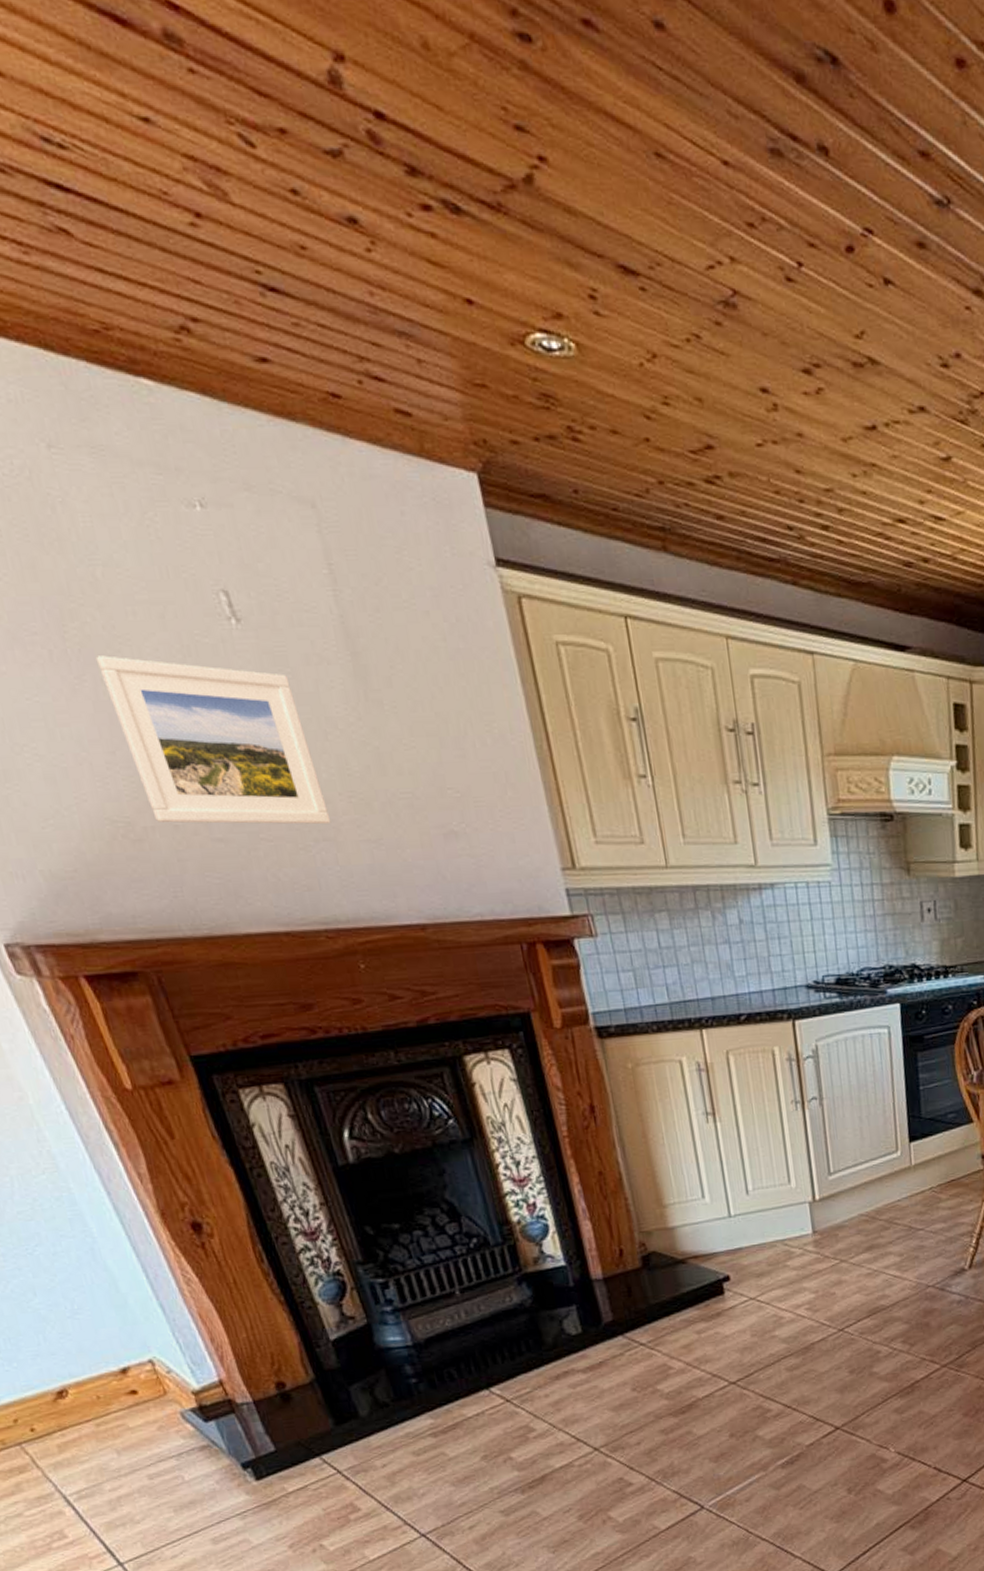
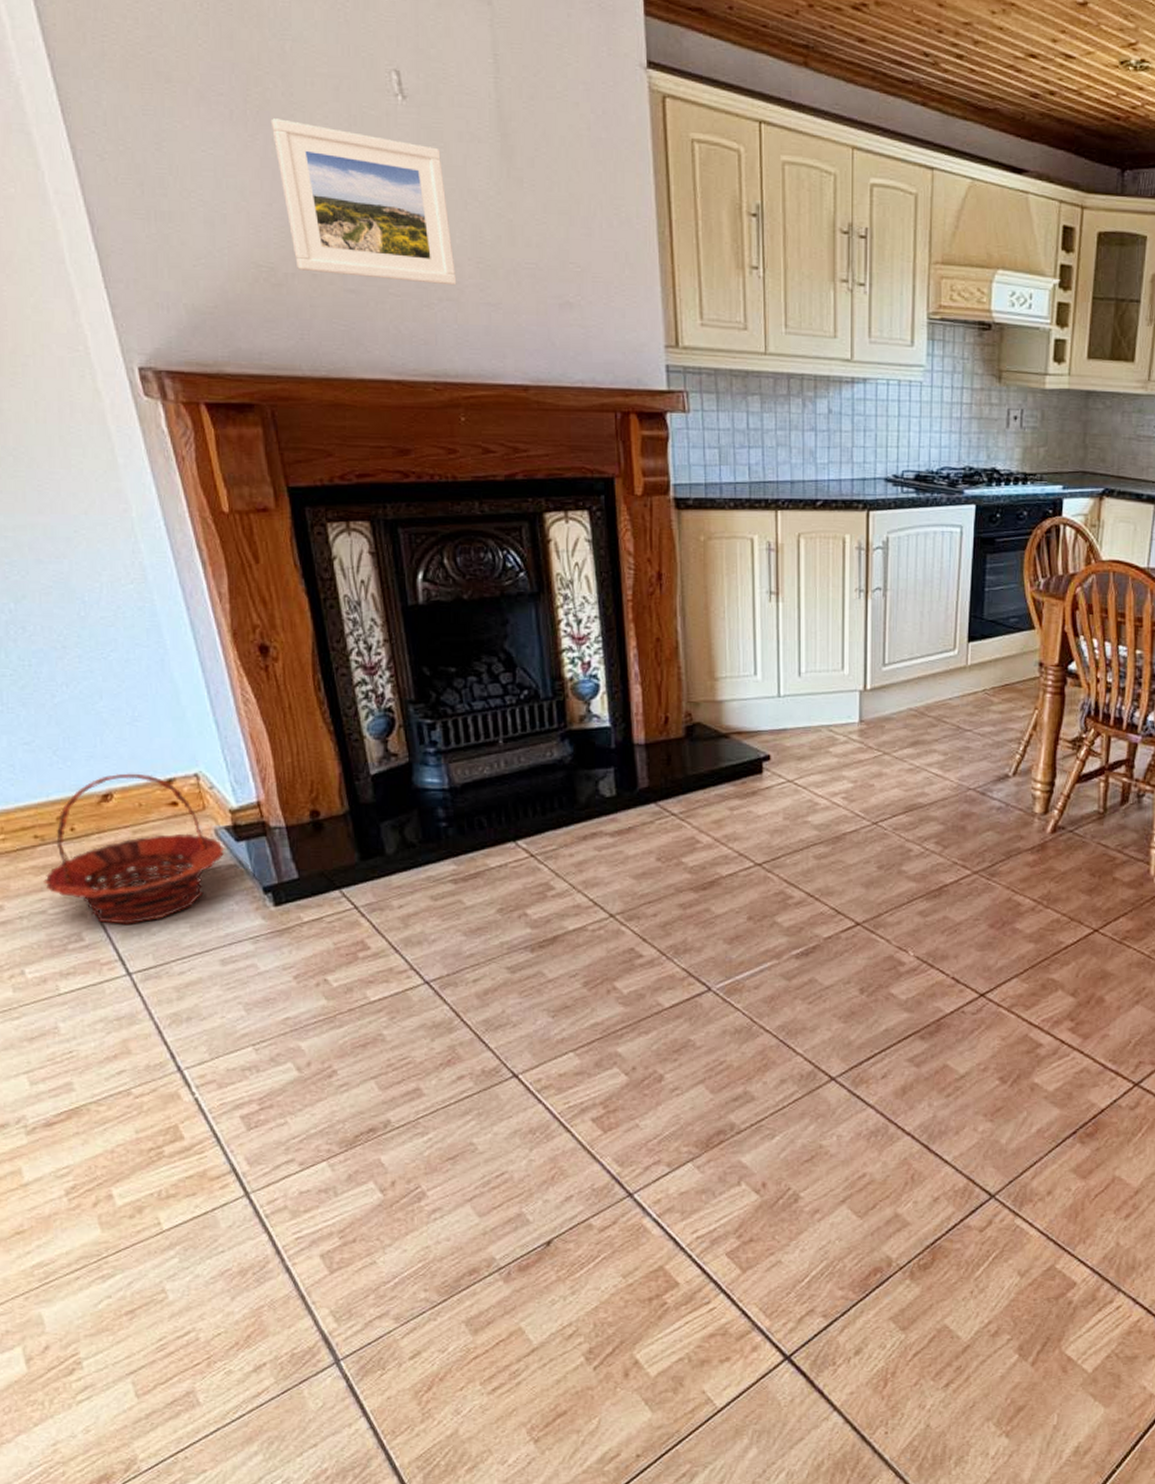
basket: none [13,1366,196,1518] -> present [43,773,225,926]

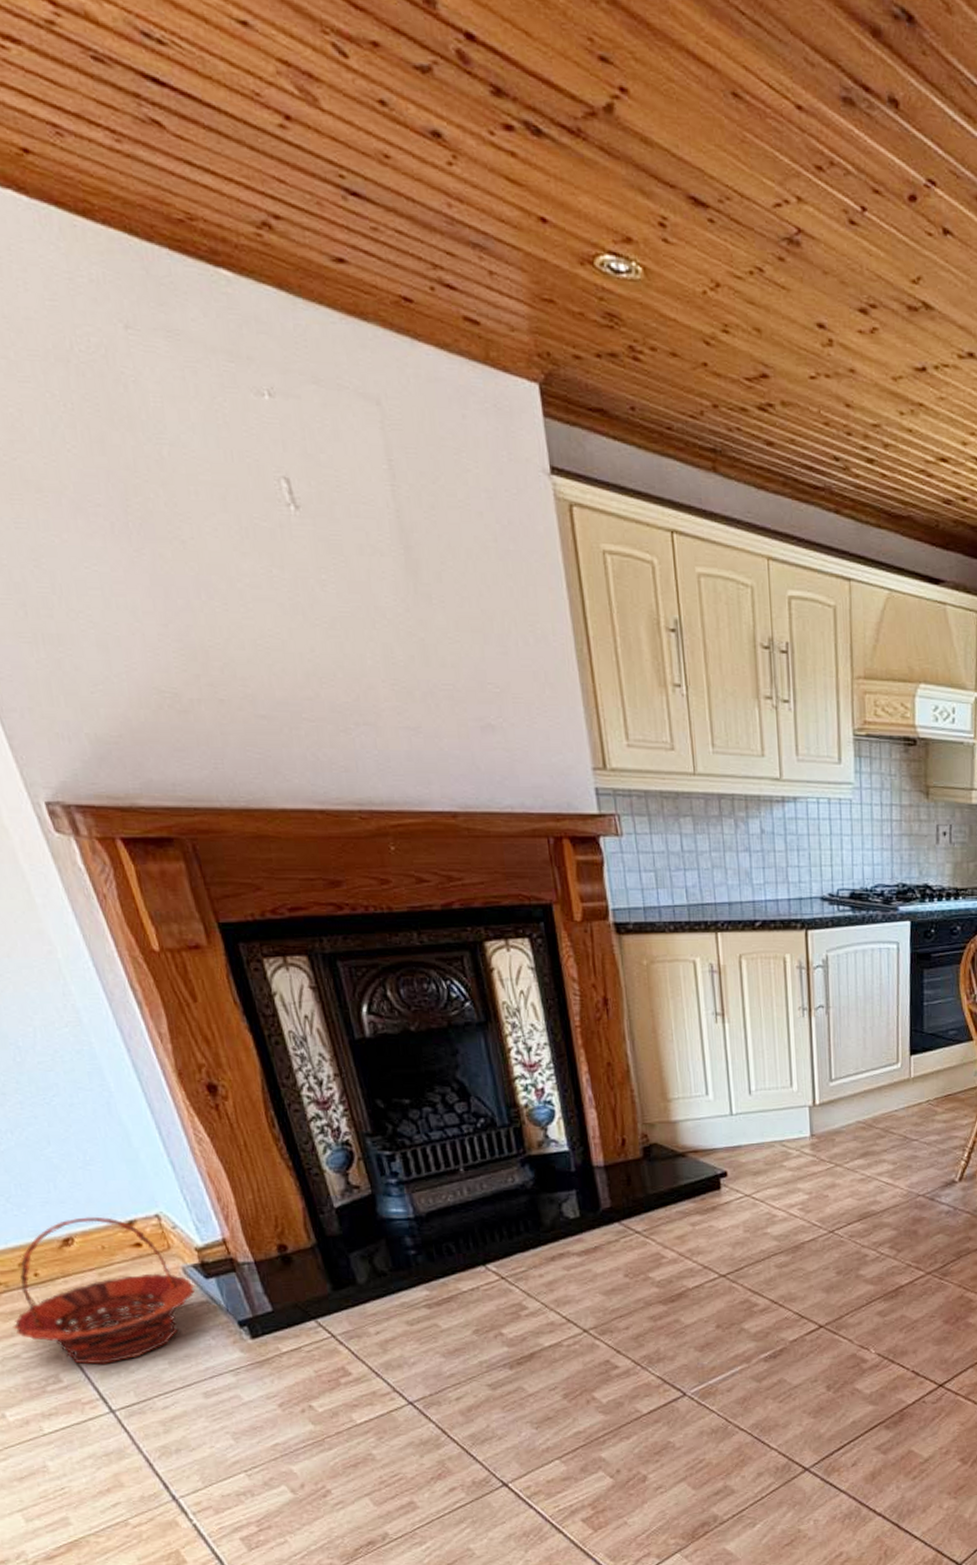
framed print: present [270,118,457,286] -> none [156,531,373,709]

